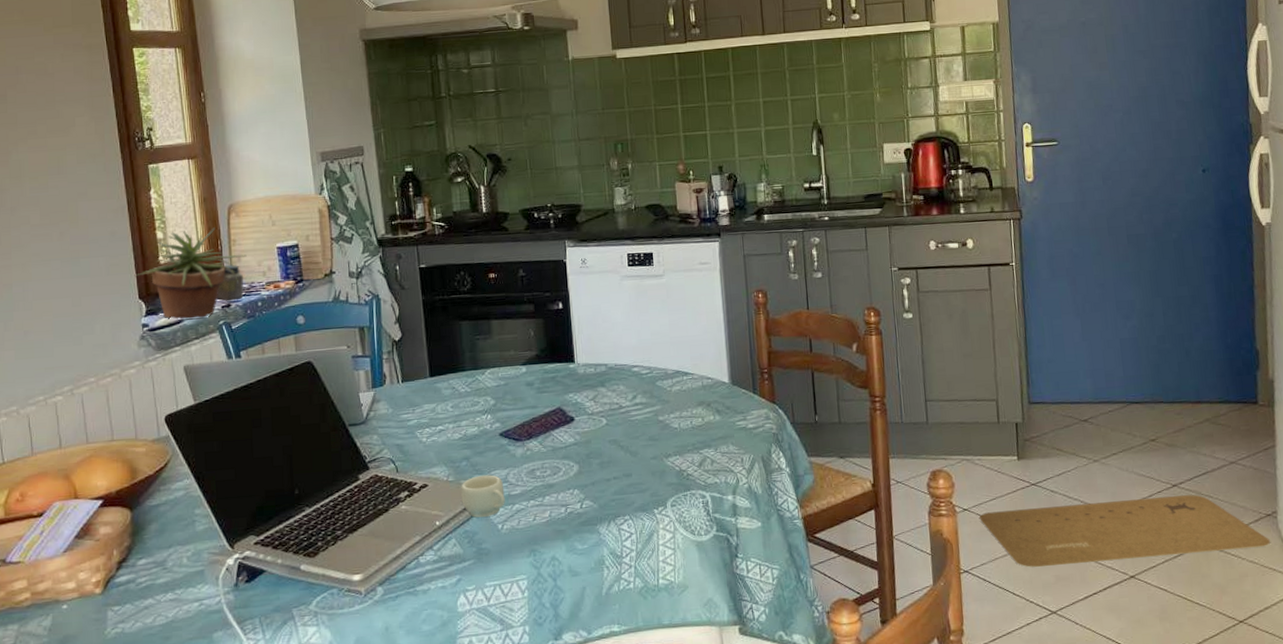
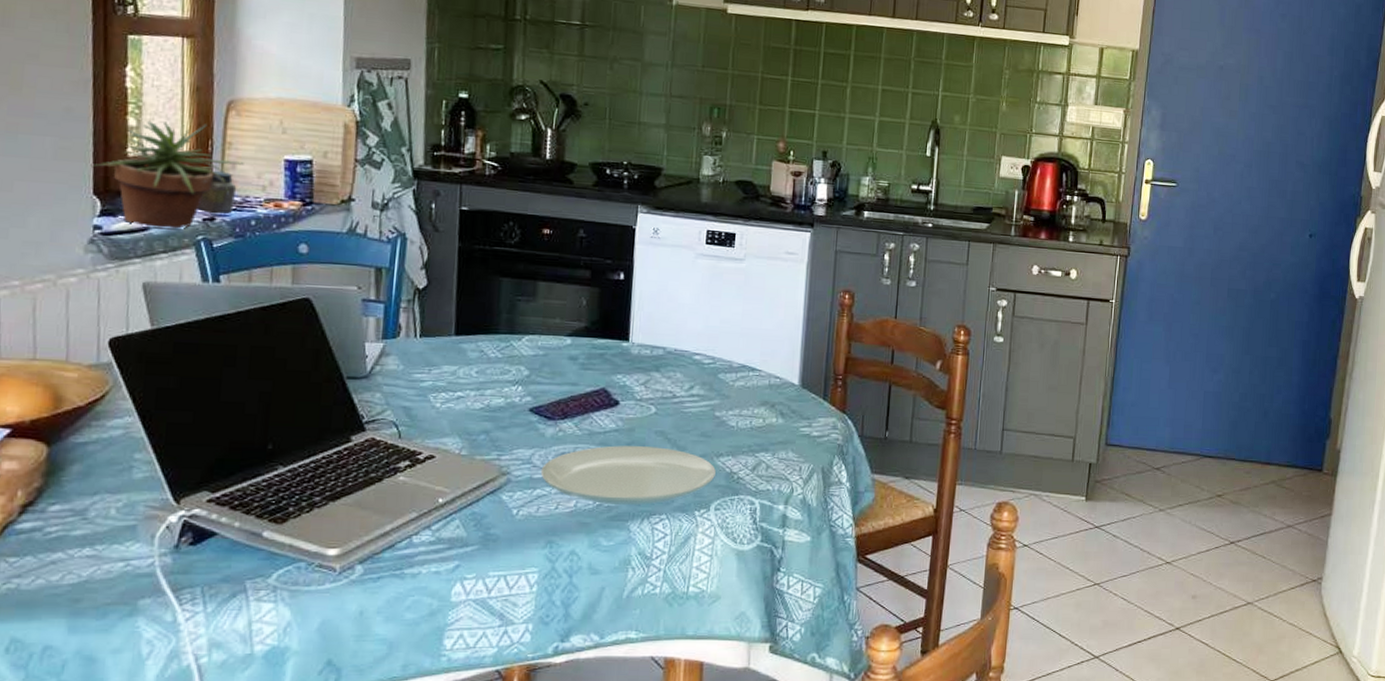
cup: present [461,474,505,518] -> none [473,452,527,500]
plate: none [516,454,667,512] -> present [540,445,716,505]
doormat: present [979,494,1271,567] -> none [1037,551,1312,611]

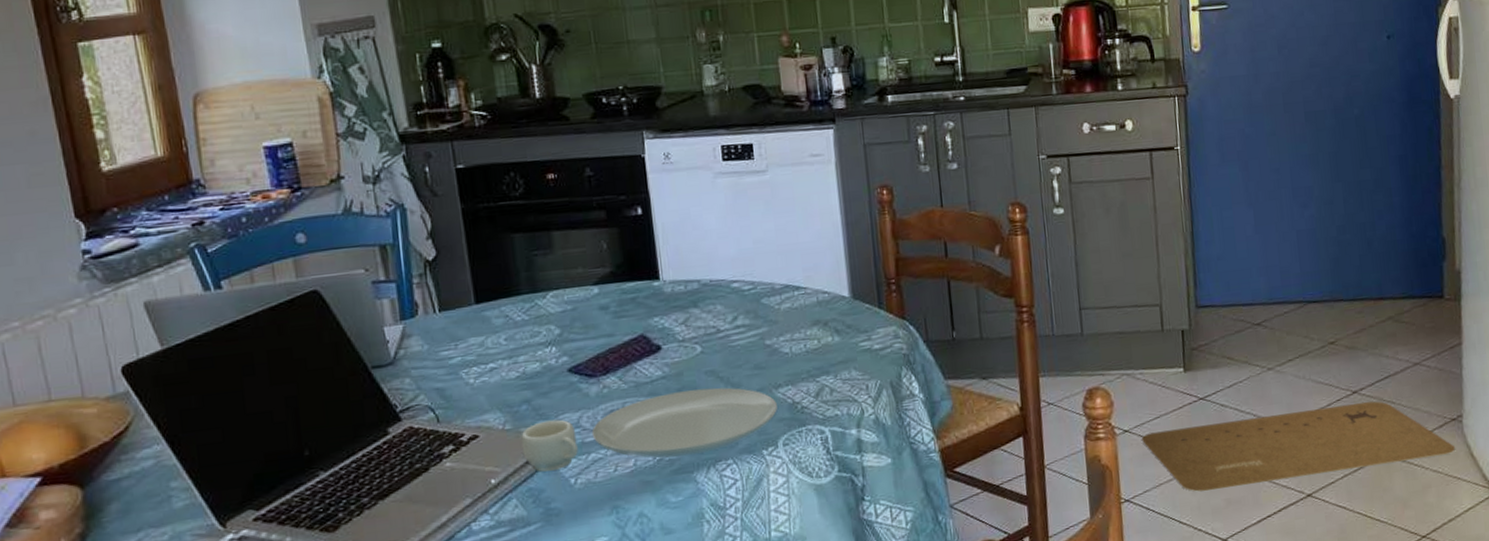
potted plant: present [90,120,244,230] -> none [66,123,223,243]
jar: present [198,170,237,215] -> none [184,170,221,218]
cup: none [473,452,527,500] -> present [521,419,578,473]
doormat: none [1037,551,1312,611] -> present [1141,401,1456,492]

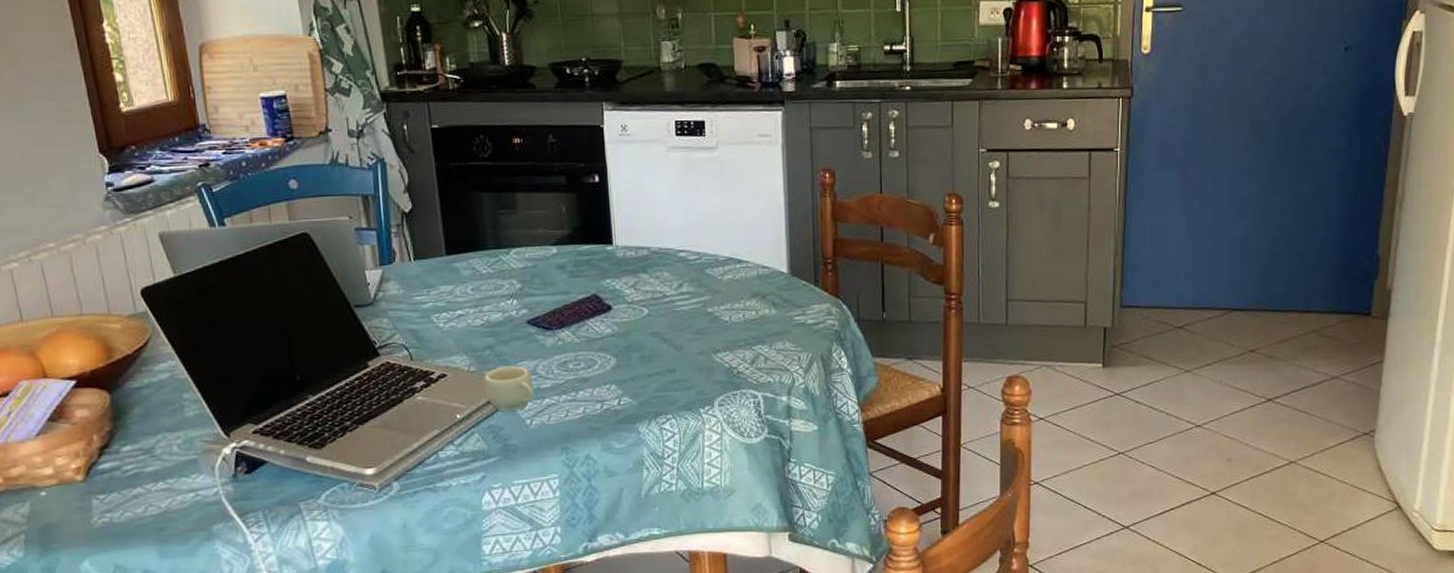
plate: present [591,387,777,459] -> none [546,348,715,408]
doormat: present [1141,401,1456,492] -> none [1055,410,1365,481]

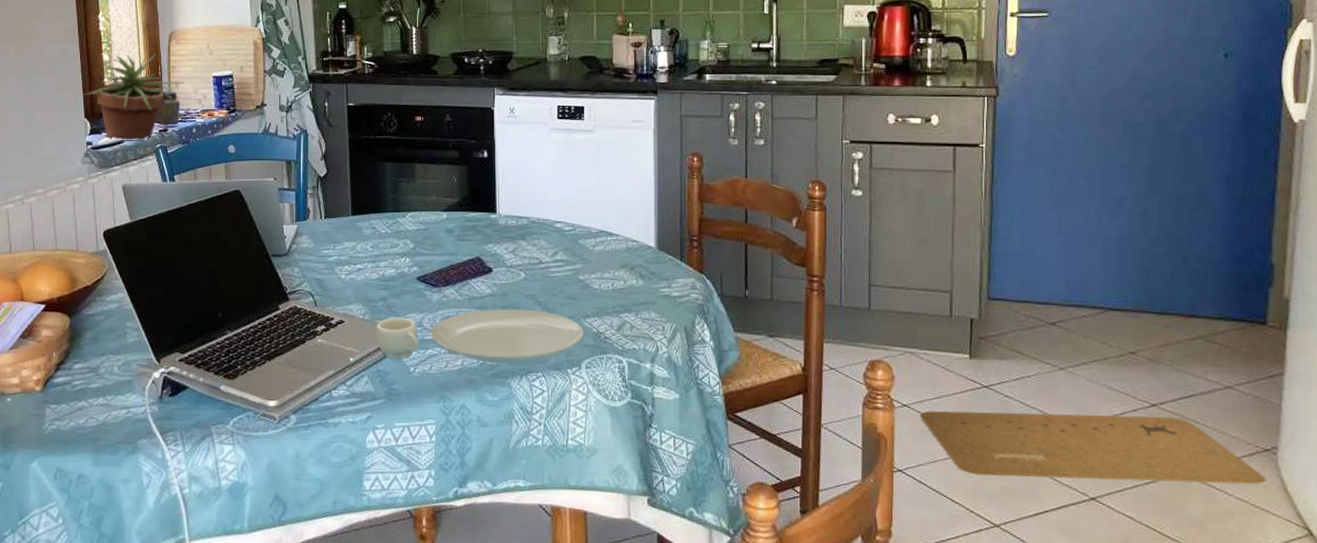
potted plant: none [91,70,225,180] -> present [81,53,184,141]
jar: none [192,116,224,160] -> present [155,90,181,126]
plate: none [546,348,715,408] -> present [430,309,584,363]
doormat: none [1055,410,1365,481] -> present [919,411,1267,484]

